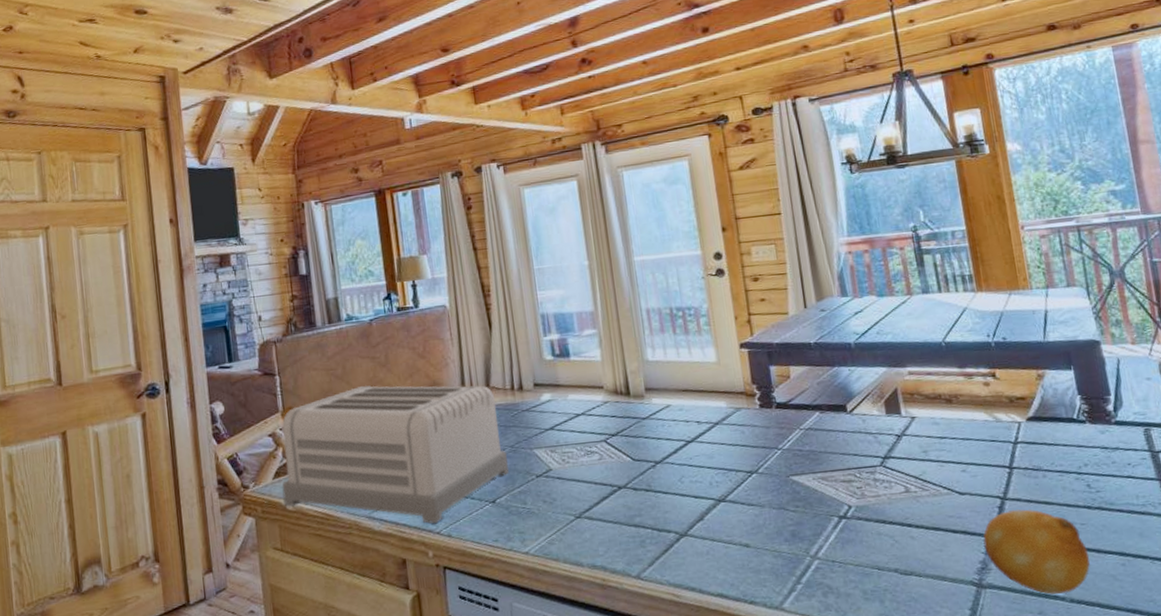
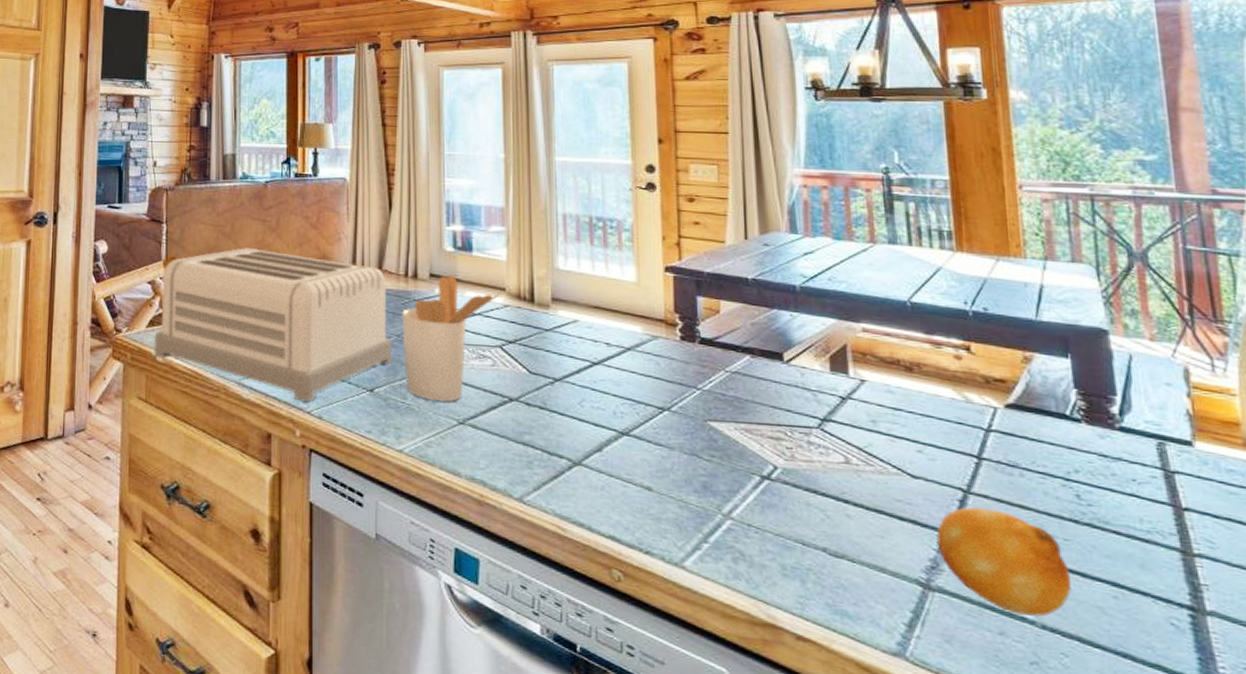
utensil holder: none [513,382,599,501] -> present [402,275,500,402]

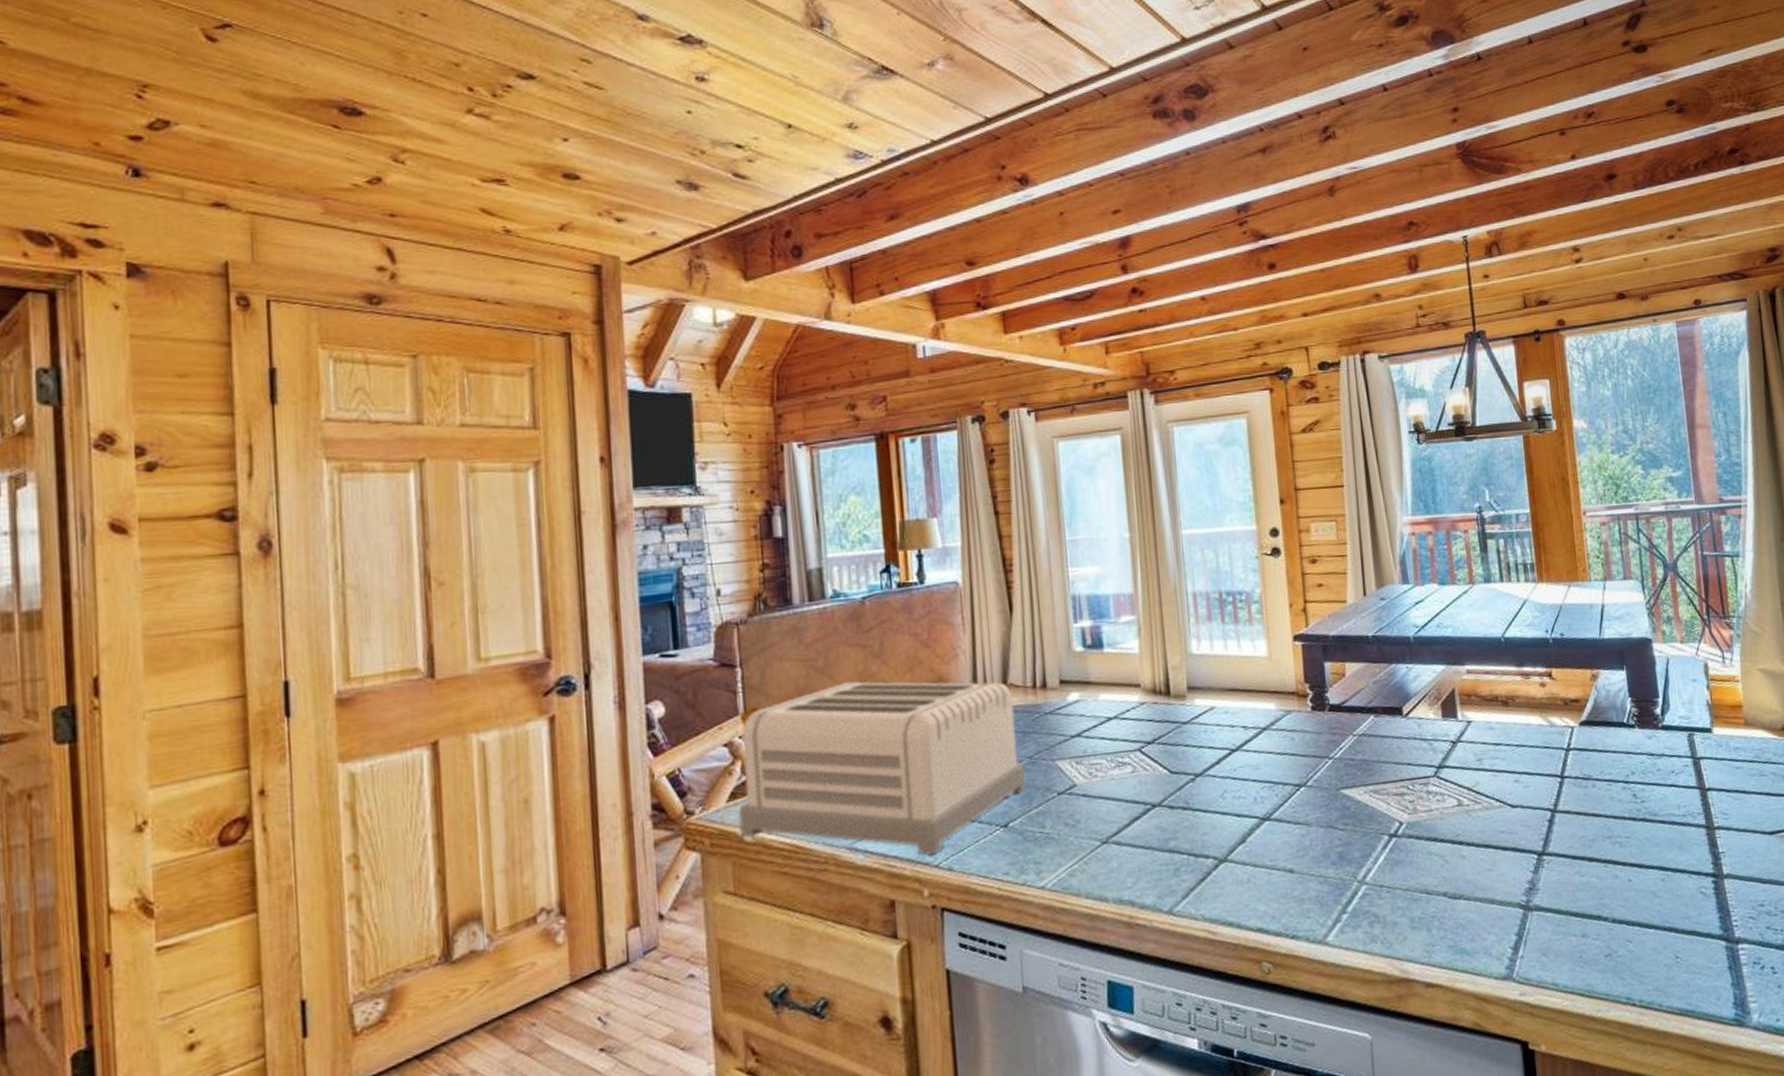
utensil holder: present [402,275,500,402] -> none [1033,679,1136,824]
fruit: present [936,506,1072,617] -> none [1532,822,1633,915]

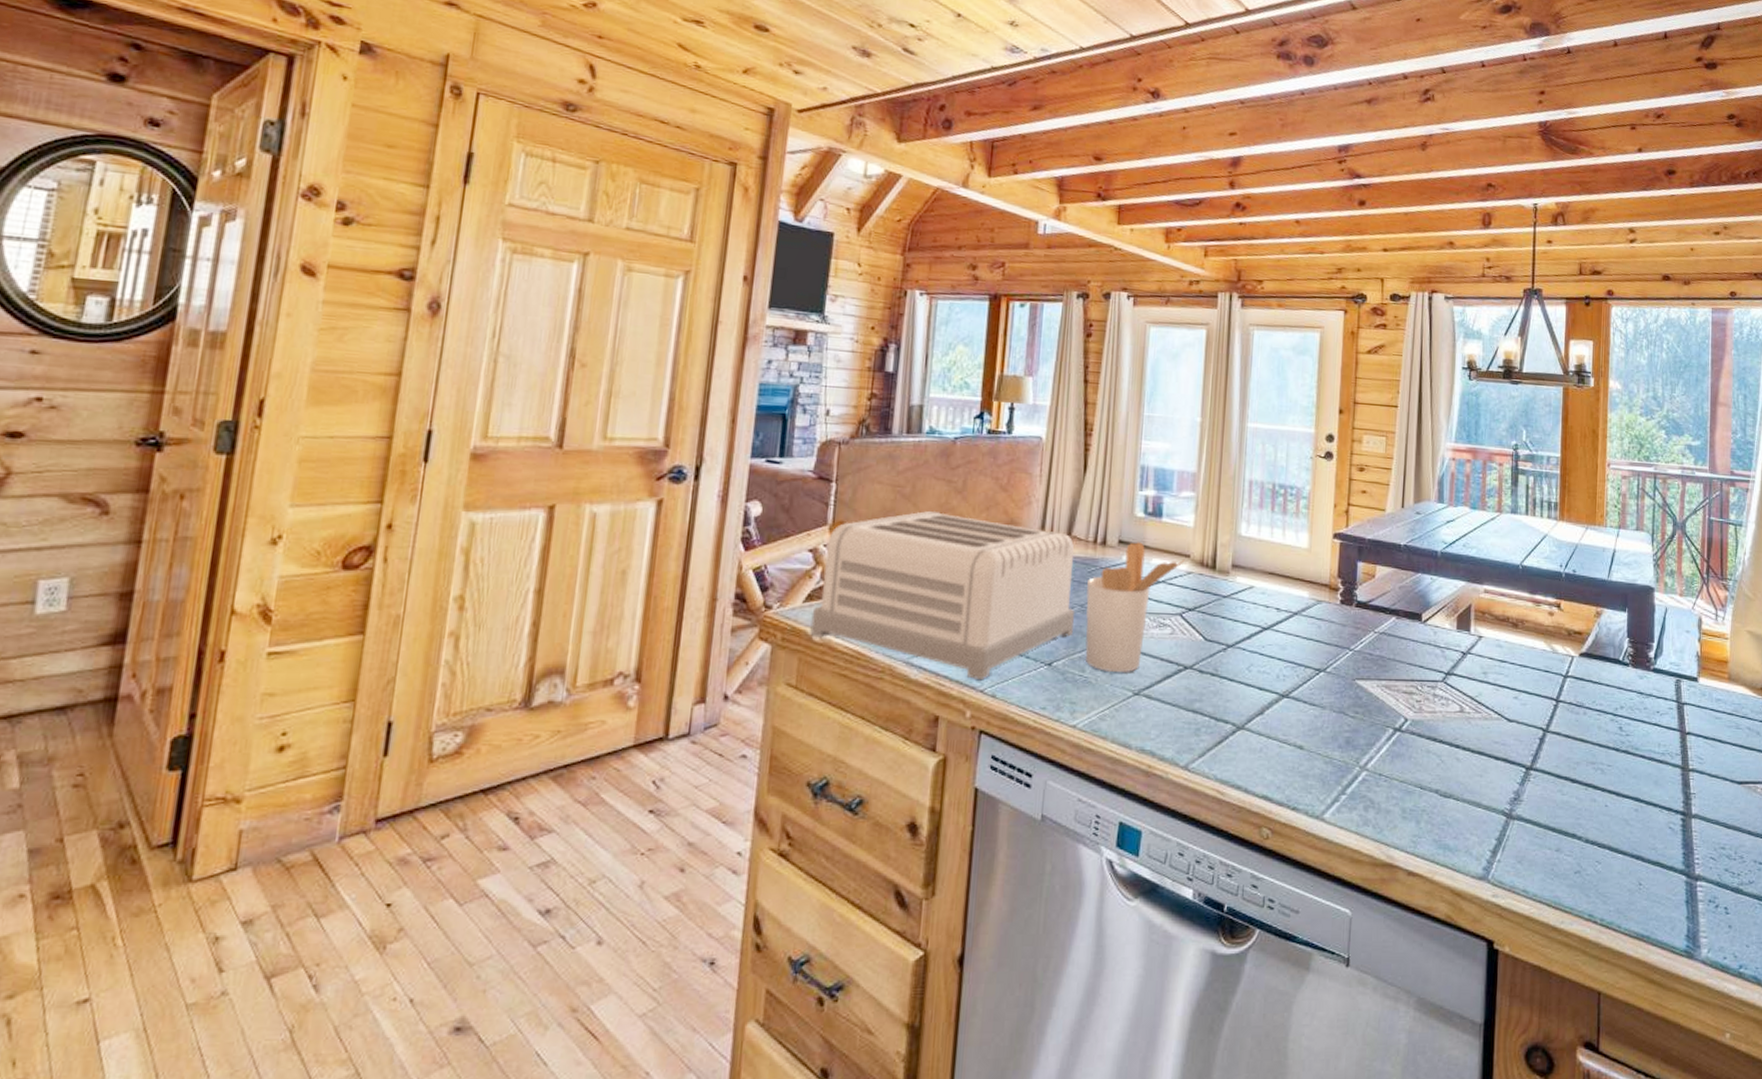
utensil holder: none [1033,679,1136,824] -> present [1085,542,1185,672]

